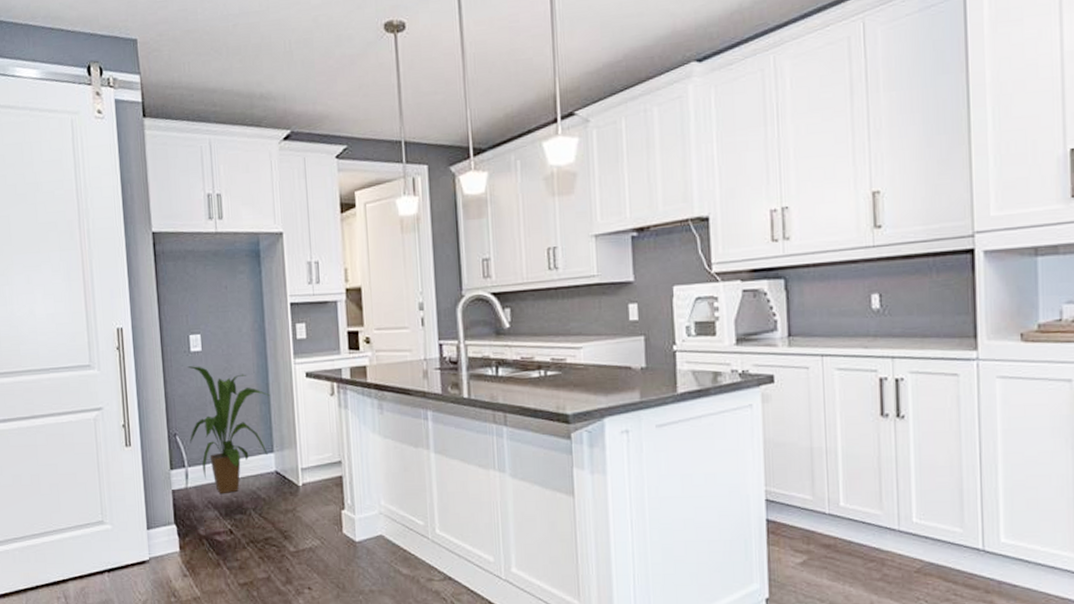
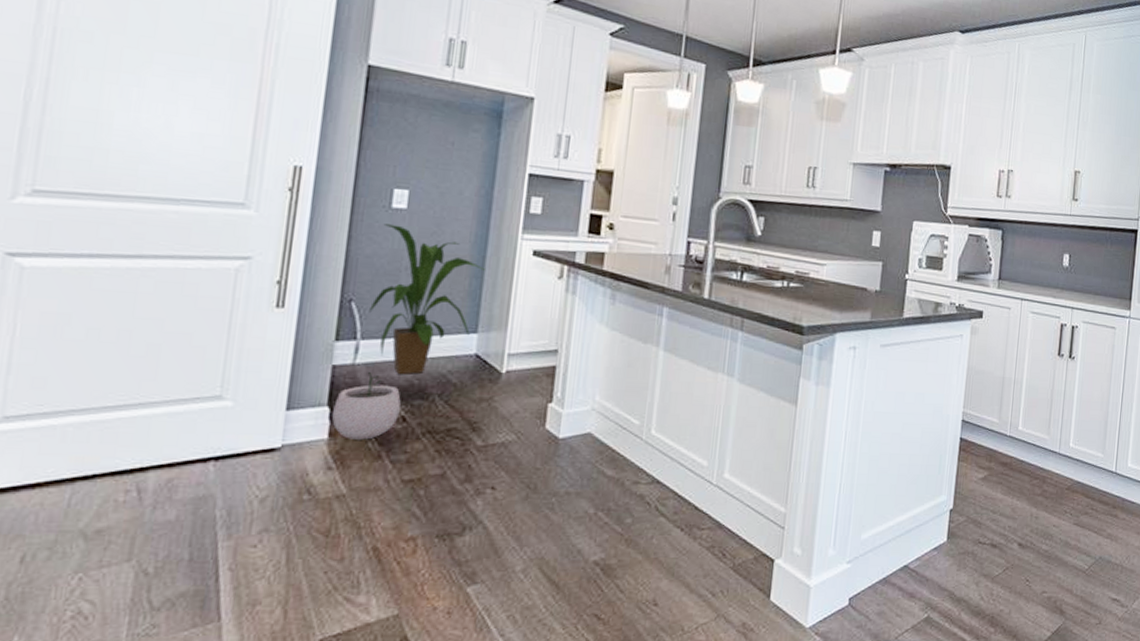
plant pot: none [179,494,227,551] -> present [332,372,401,440]

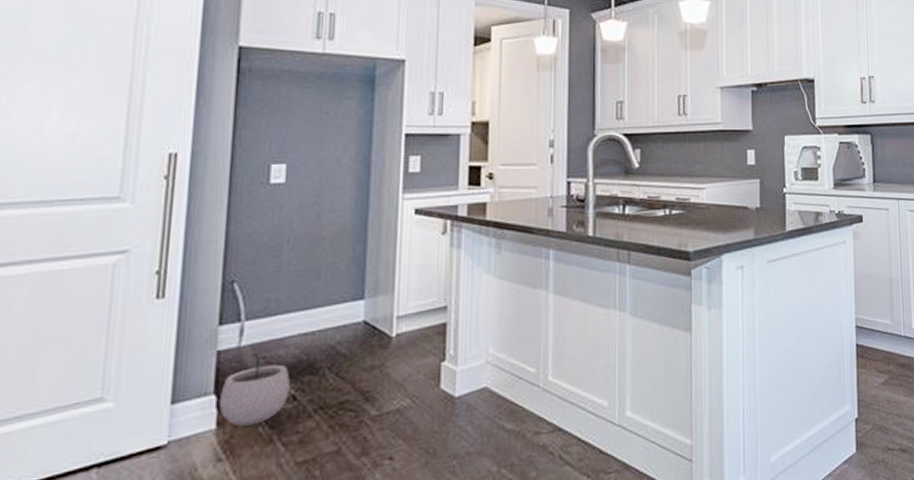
house plant: present [369,224,485,375] -> none [252,200,368,353]

